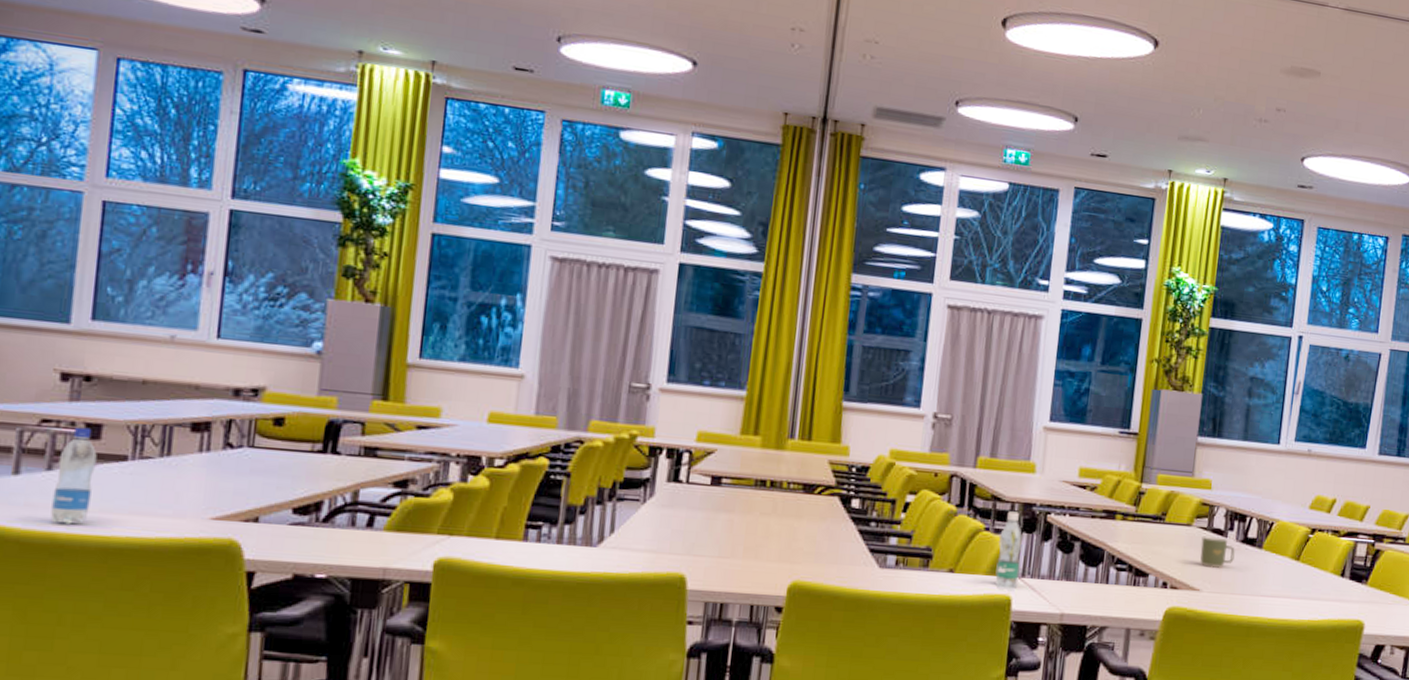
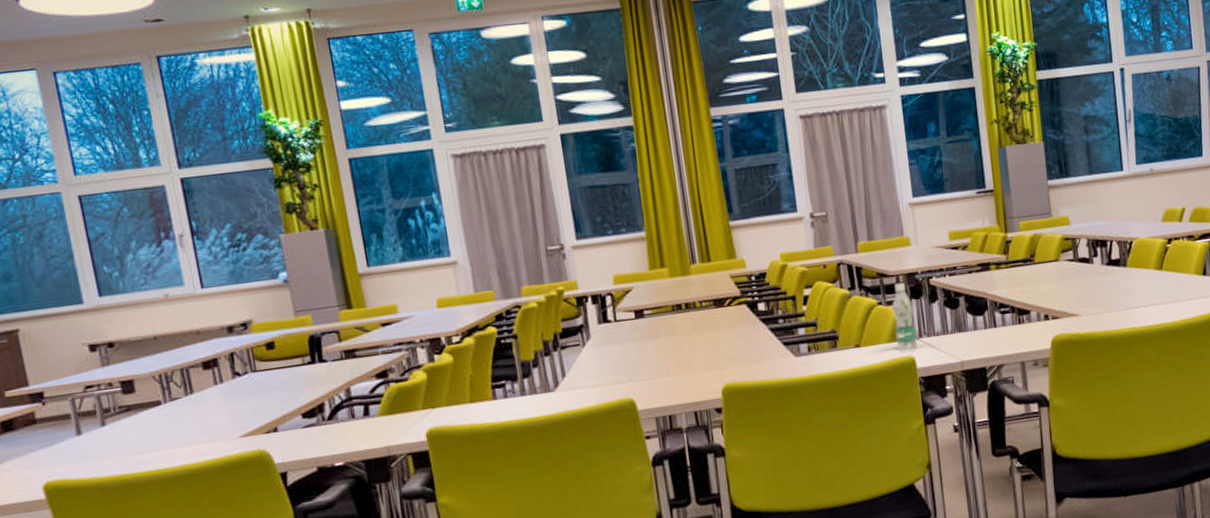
bottle: present [50,427,97,524] -> none [108,385,144,468]
mug: present [1200,536,1235,568] -> none [1070,264,1104,294]

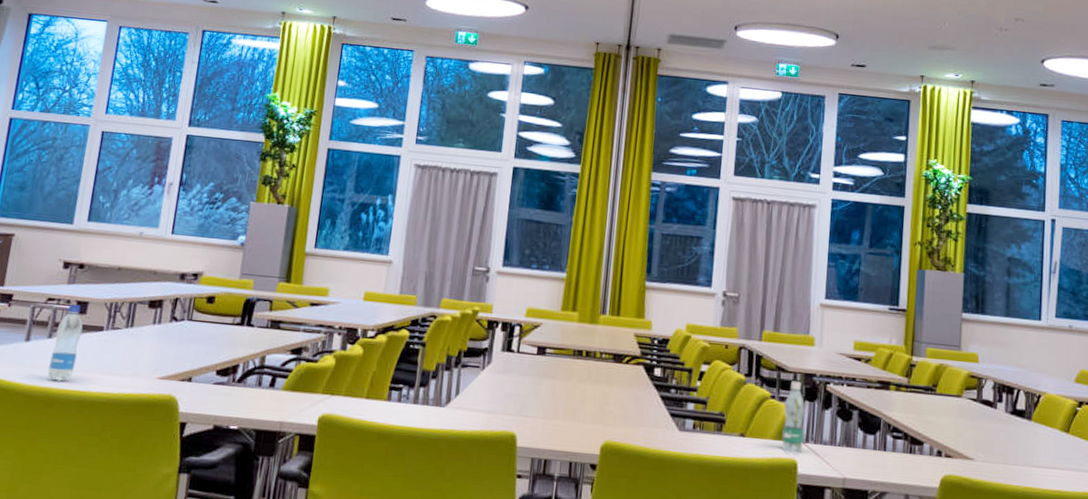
bottle: none [108,385,144,468] -> present [47,304,83,381]

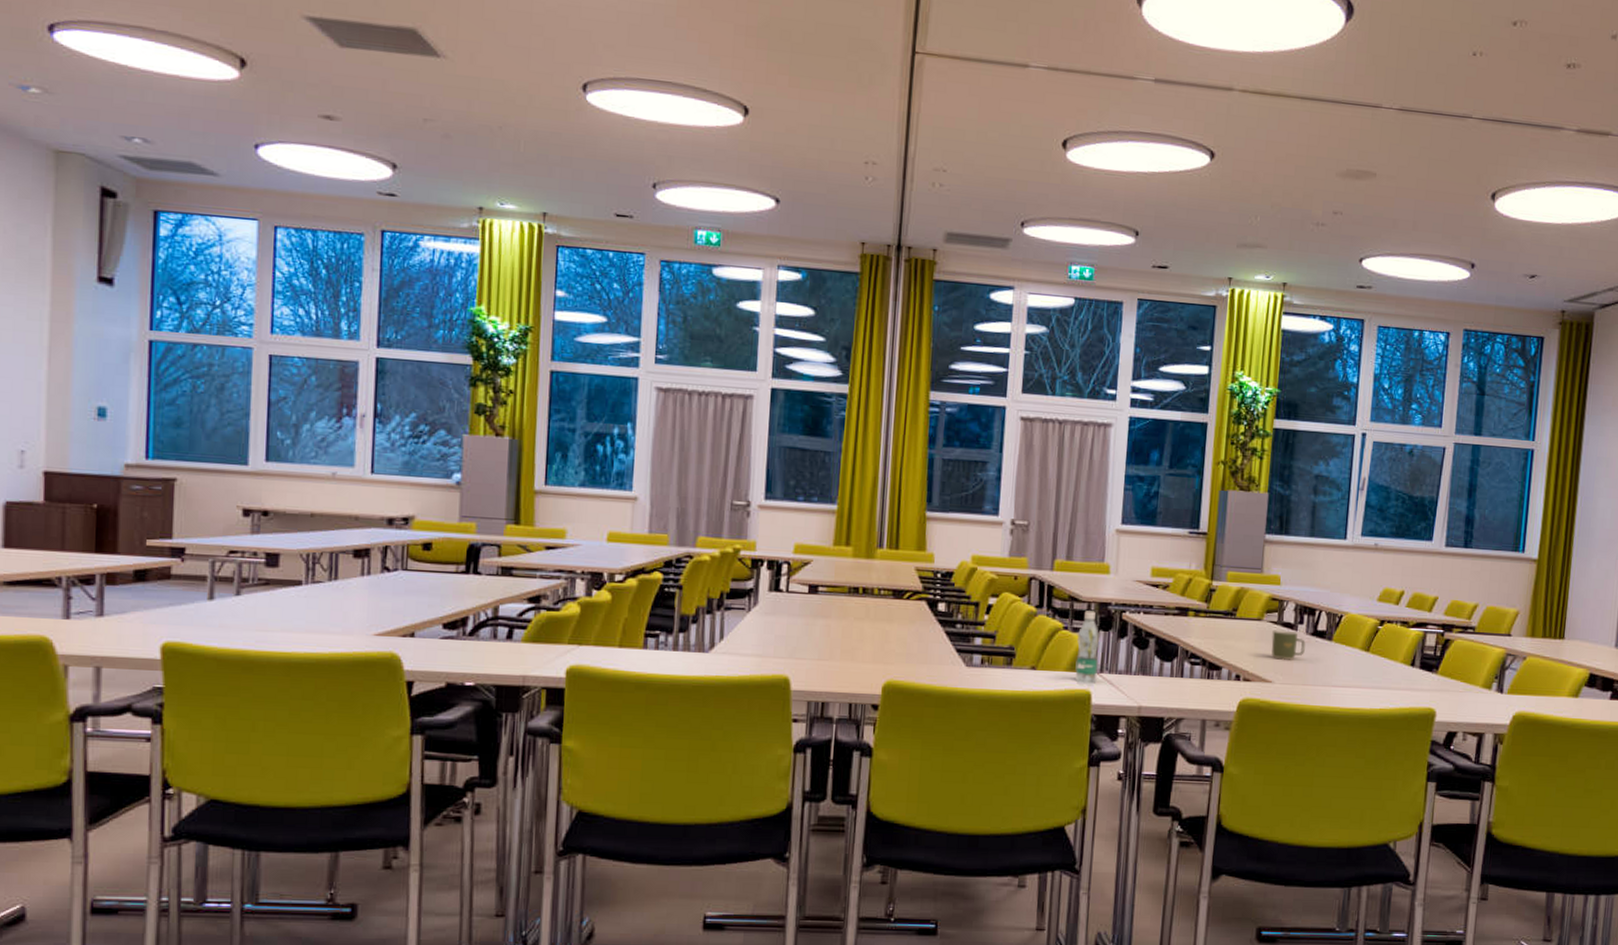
bottle: present [47,304,83,381] -> none [241,556,277,643]
mug: none [971,407,1005,438] -> present [1271,629,1306,660]

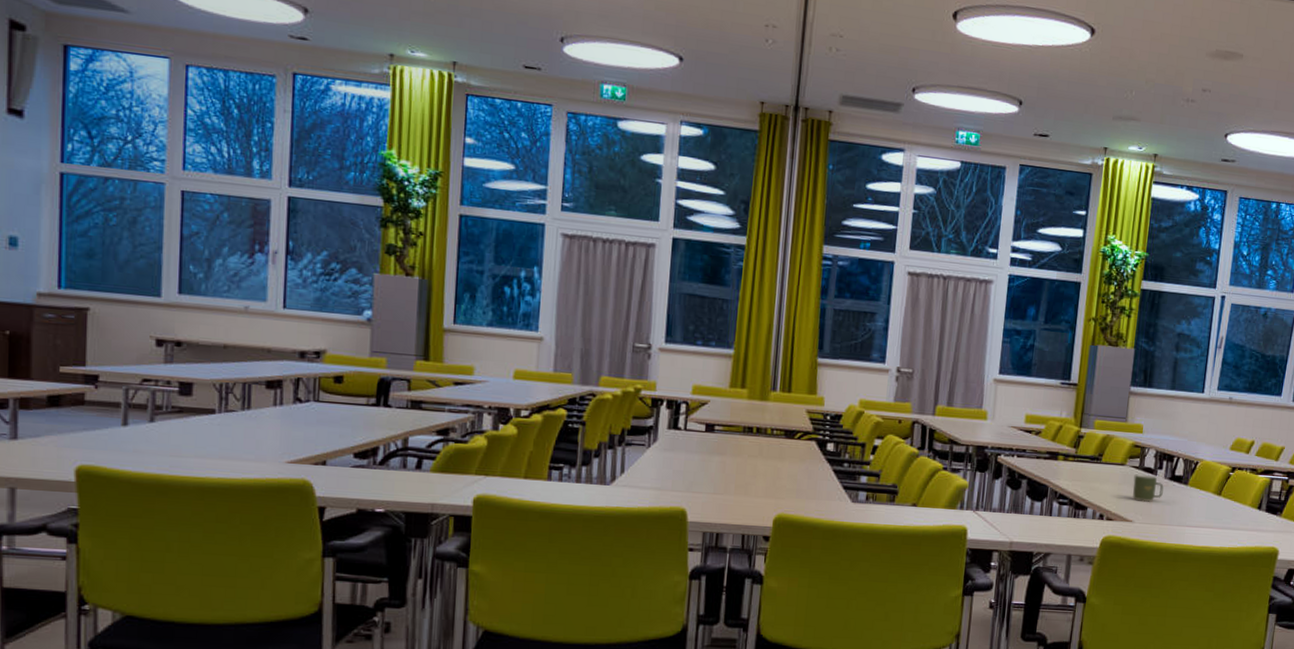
bottle: present [1075,610,1099,686] -> none [952,453,976,523]

